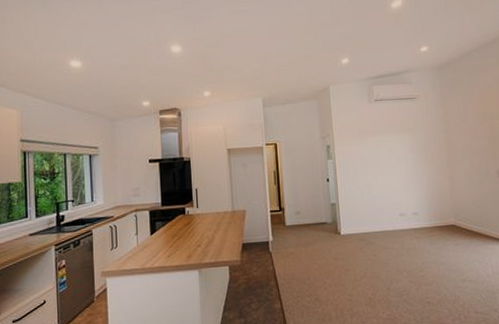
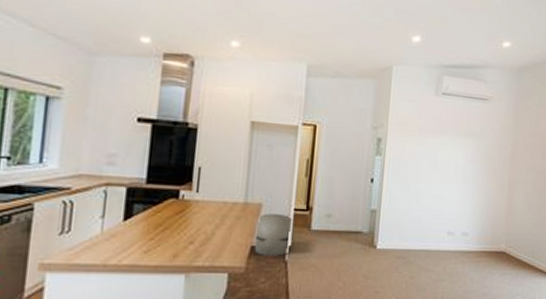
trash can: none [243,216,271,250] -> present [254,214,292,256]

